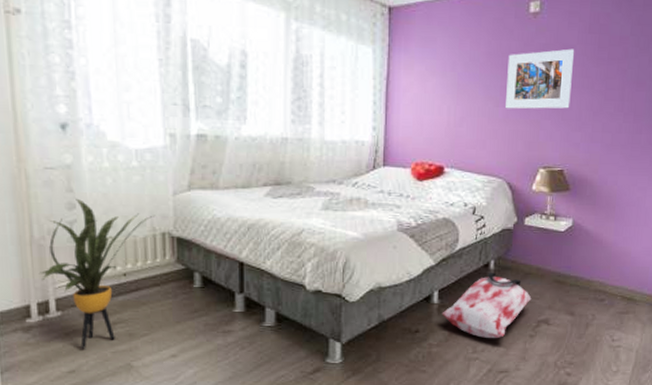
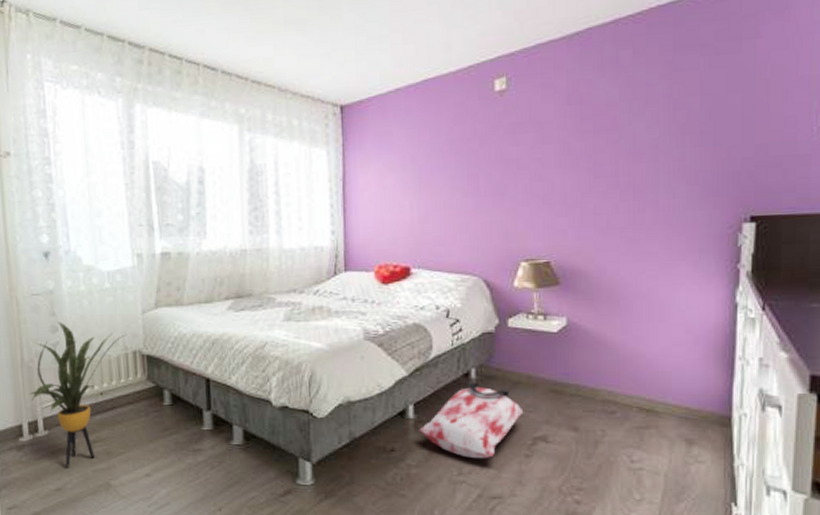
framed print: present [506,48,574,110] -> none [474,124,552,199]

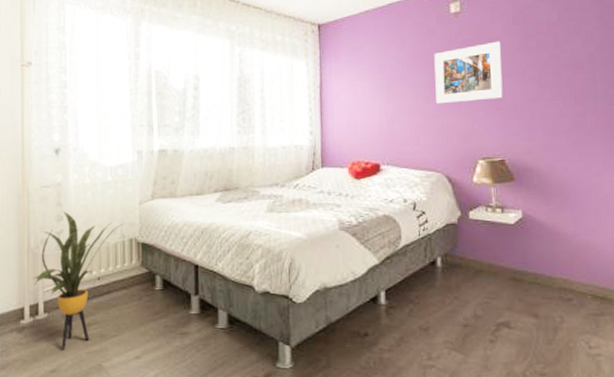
bag: present [419,382,524,458] -> none [390,270,487,343]
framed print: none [474,124,552,199] -> present [434,41,503,104]

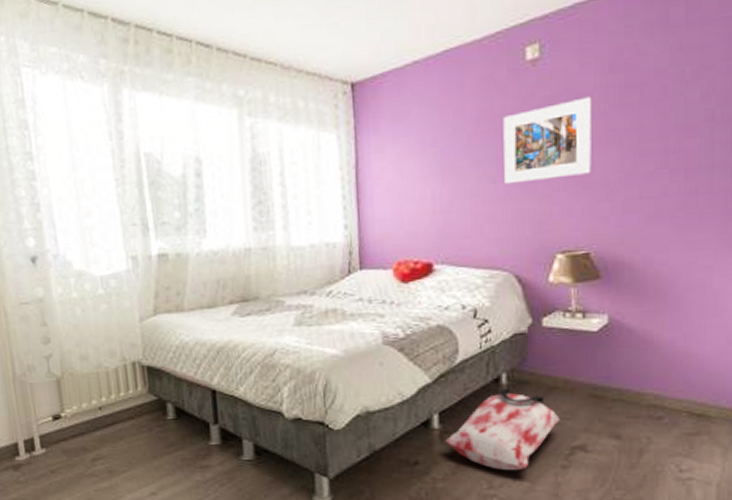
house plant: present [33,211,124,349] -> none [24,331,124,487]
bag: none [390,270,487,343] -> present [445,387,560,470]

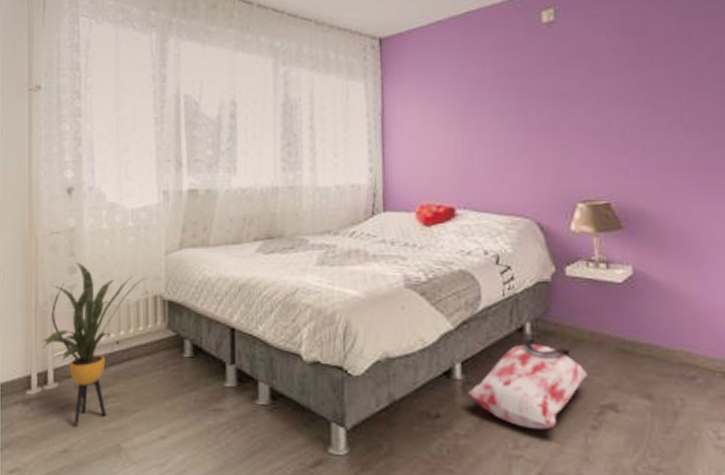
house plant: none [24,331,124,487] -> present [41,262,147,426]
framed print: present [503,96,591,185] -> none [521,56,608,135]

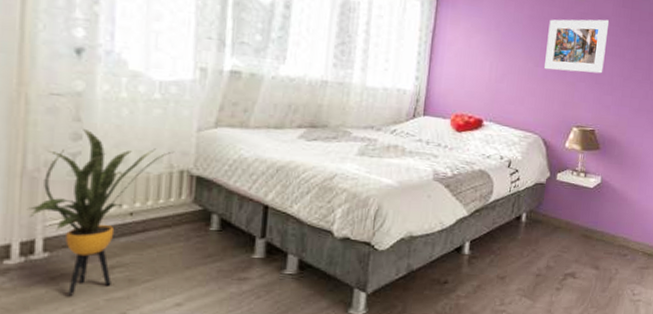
bag: present [467,338,588,429] -> none [472,224,560,290]
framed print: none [521,56,608,135] -> present [544,19,609,74]

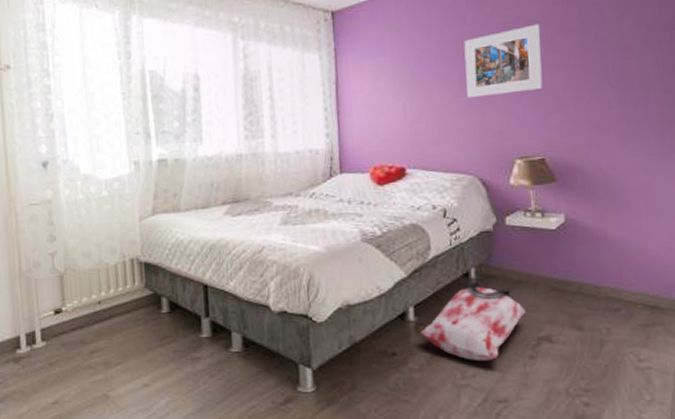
house plant: present [28,128,174,296] -> none [27,230,124,379]
bag: none [472,224,560,290] -> present [420,282,526,360]

